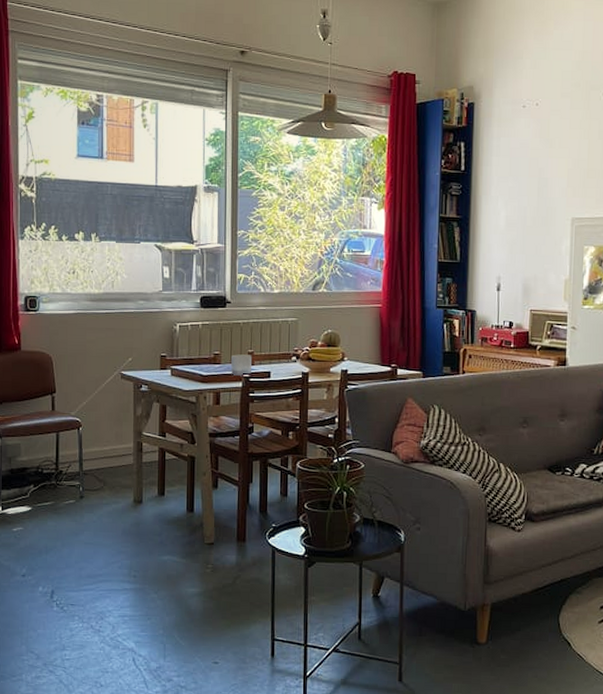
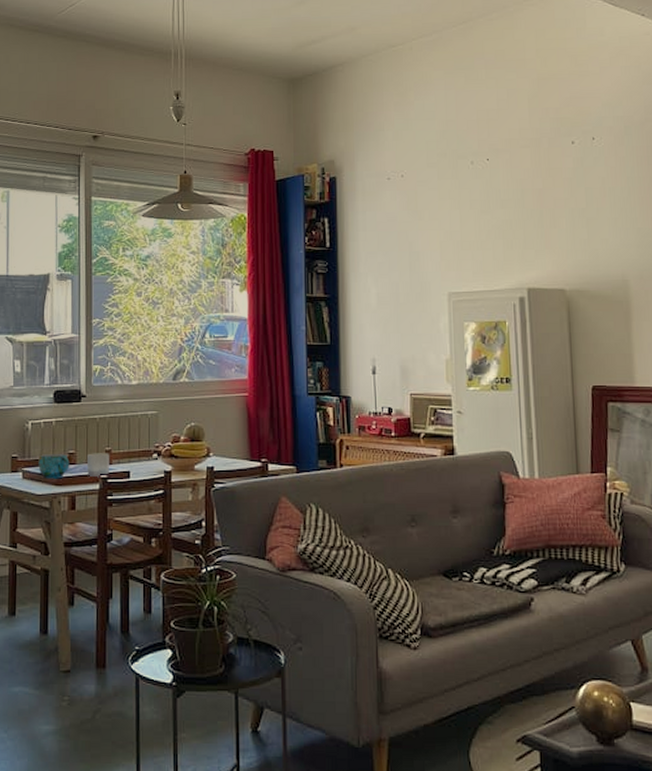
cup: none [185,354,215,377] -> present [38,454,70,479]

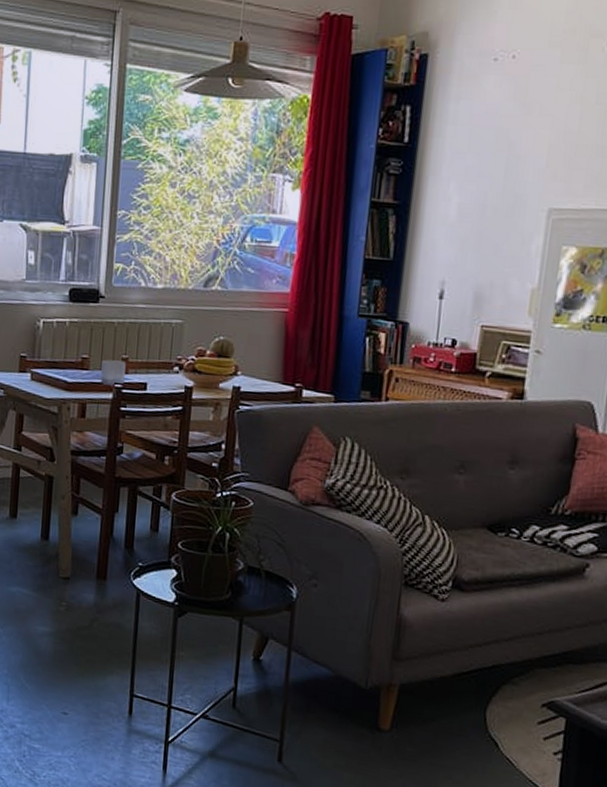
cup: present [38,454,70,479] -> none [48,356,82,384]

